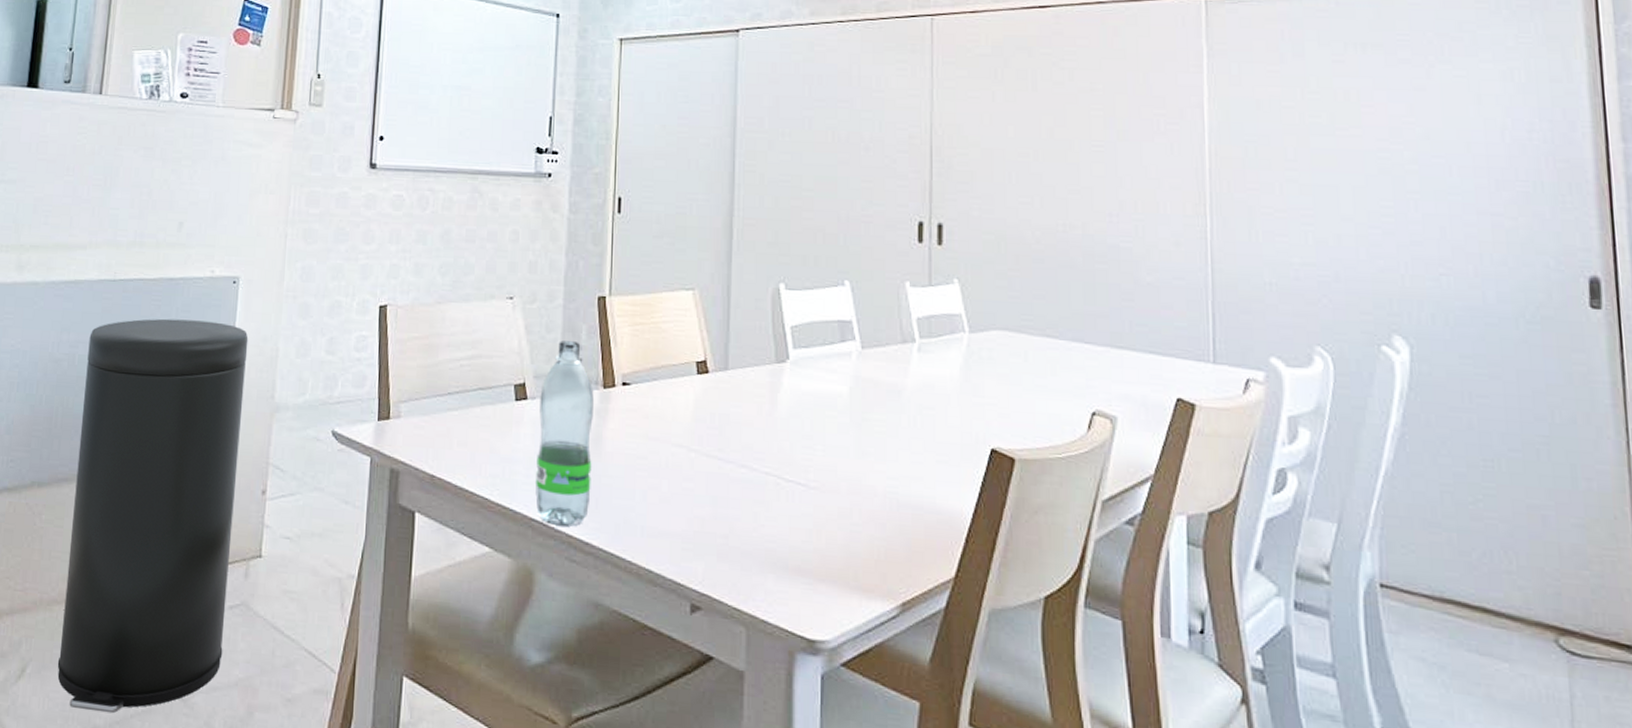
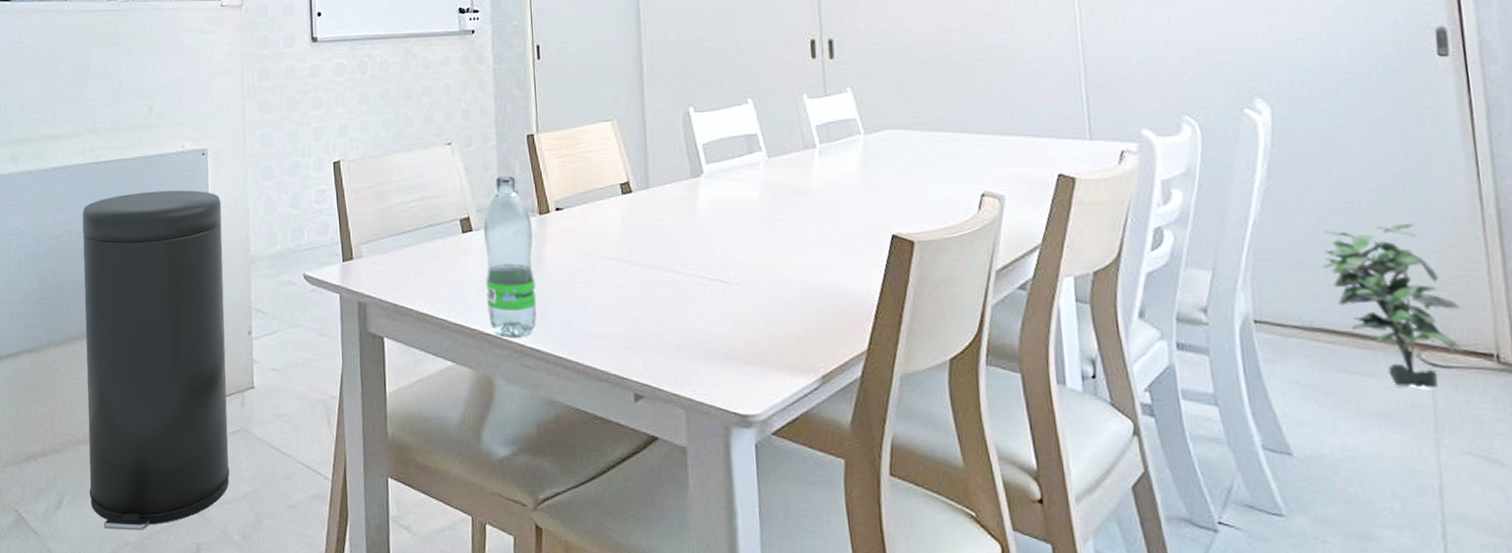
potted plant: none [1456,489,1606,680] -> present [1322,223,1464,388]

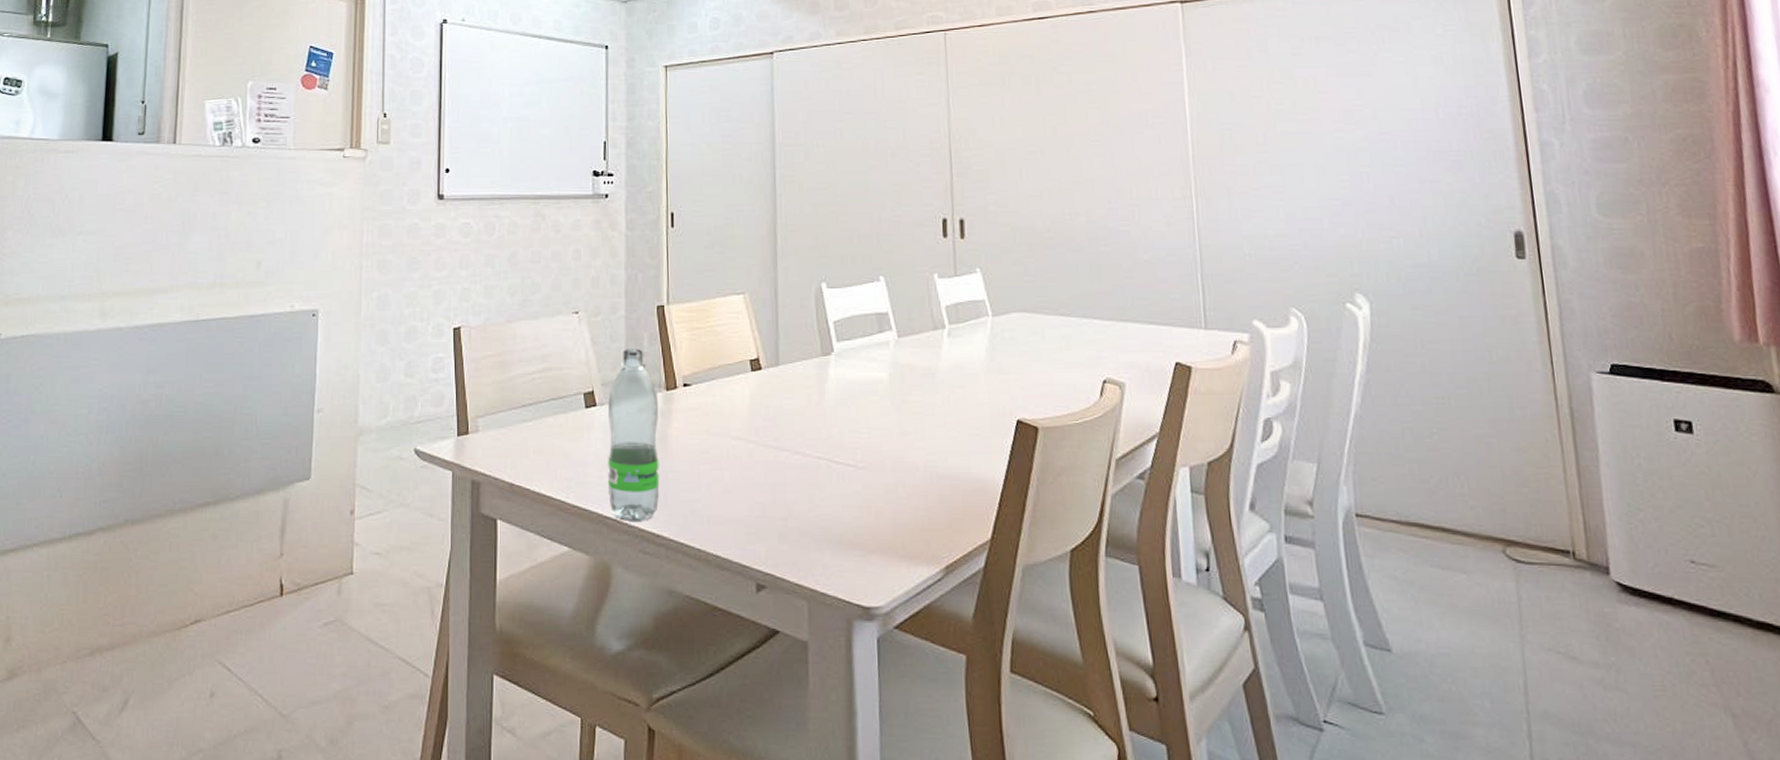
pedal bin: present [82,190,230,531] -> none [159,354,330,736]
potted plant: present [1322,223,1464,388] -> none [1416,420,1544,585]

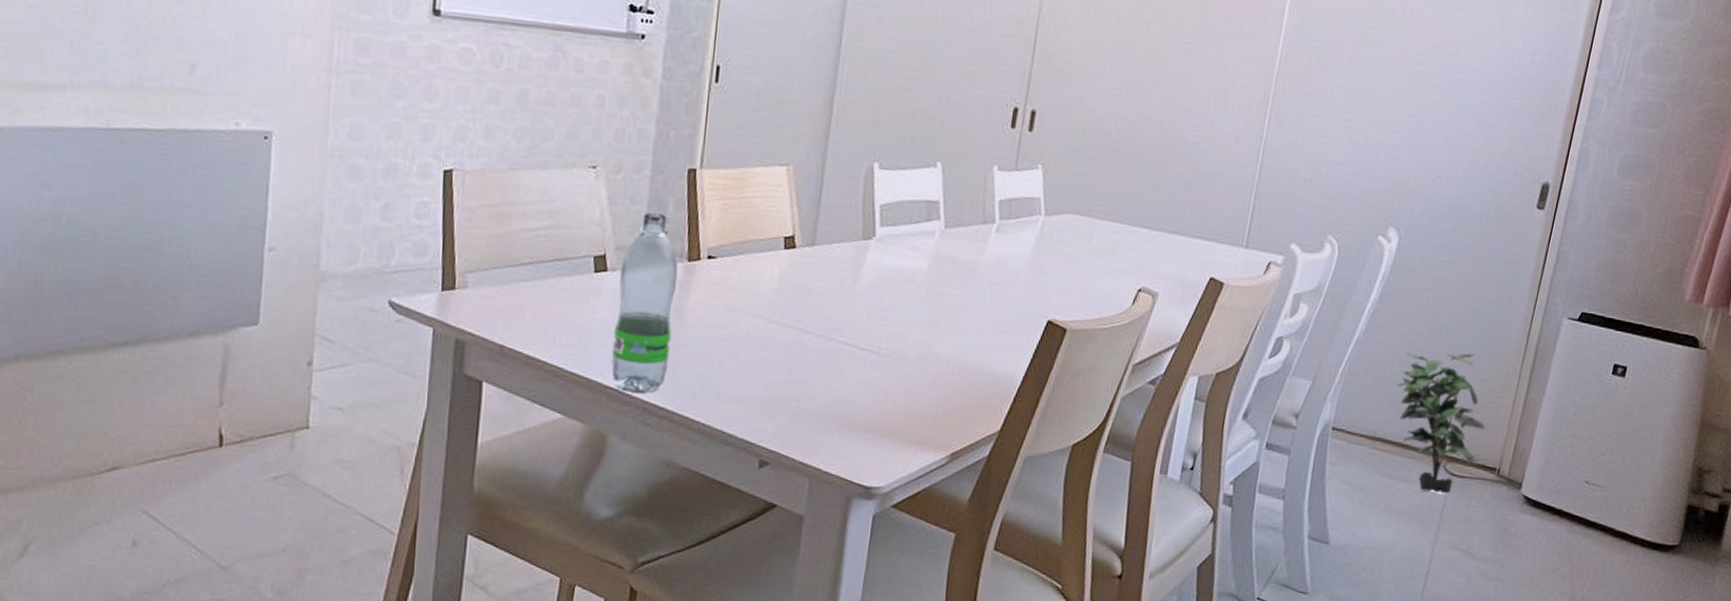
potted plant: none [1416,420,1544,585] -> present [1397,353,1486,494]

